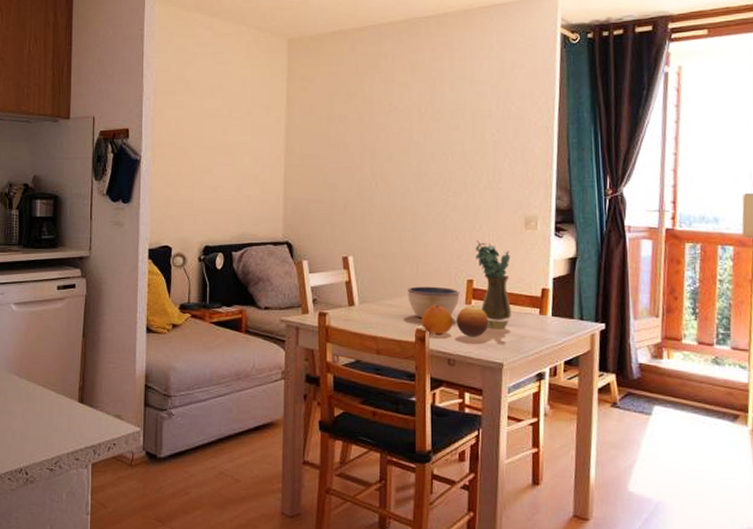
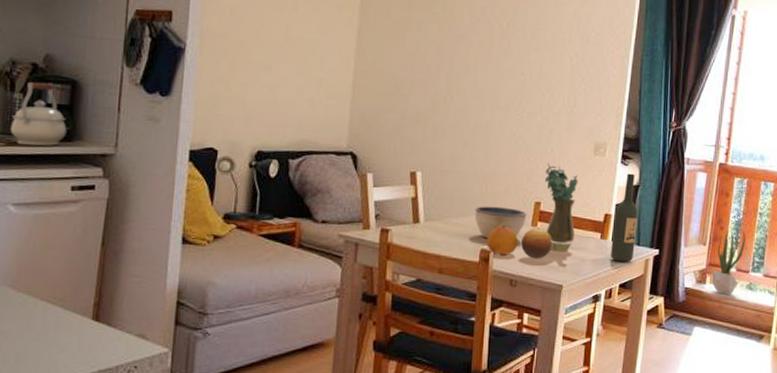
kettle: none [10,199,52,254] -> present [10,81,67,146]
wine bottle: none [551,245,579,338] -> present [611,173,638,262]
potted plant: none [668,300,705,371] -> present [711,230,746,295]

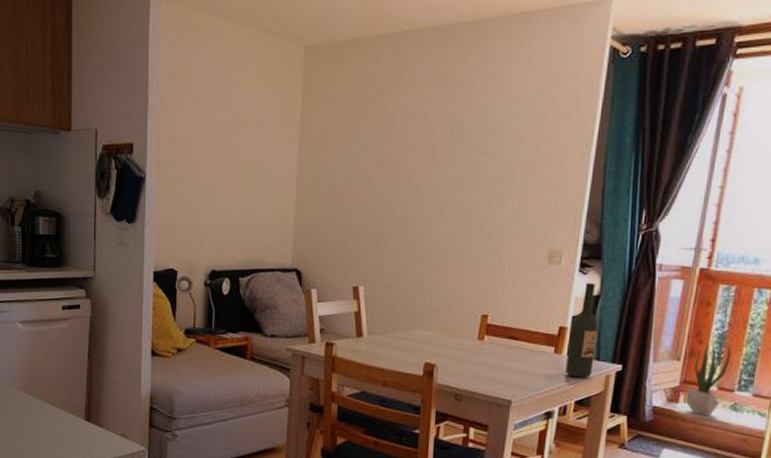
kettle: present [10,81,67,146] -> none [14,216,56,272]
bowl: present [475,206,527,239] -> none [418,319,473,353]
fruit: present [486,225,518,255] -> none [430,339,463,369]
fruit: present [521,228,552,259] -> none [467,341,501,374]
vase: present [544,162,578,252] -> none [492,273,530,367]

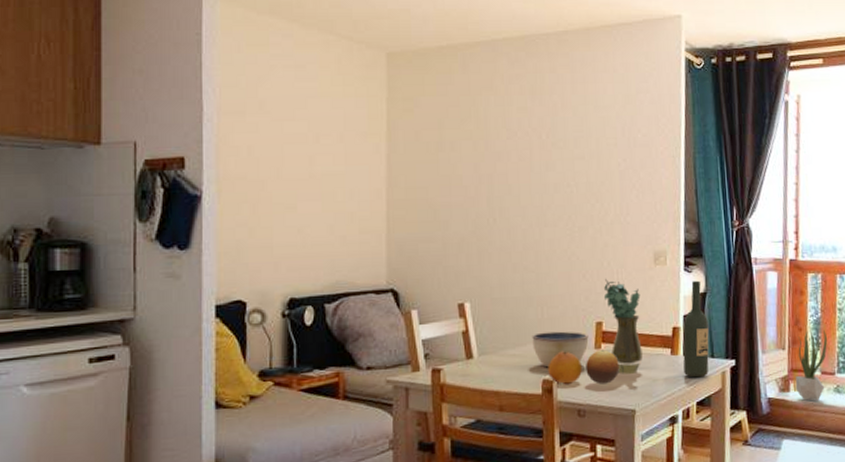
bowl: none [418,319,473,353] -> present [532,331,589,368]
fruit: none [430,339,463,369] -> present [548,351,582,384]
fruit: none [467,341,501,374] -> present [586,350,620,385]
vase: none [492,273,530,367] -> present [603,278,643,374]

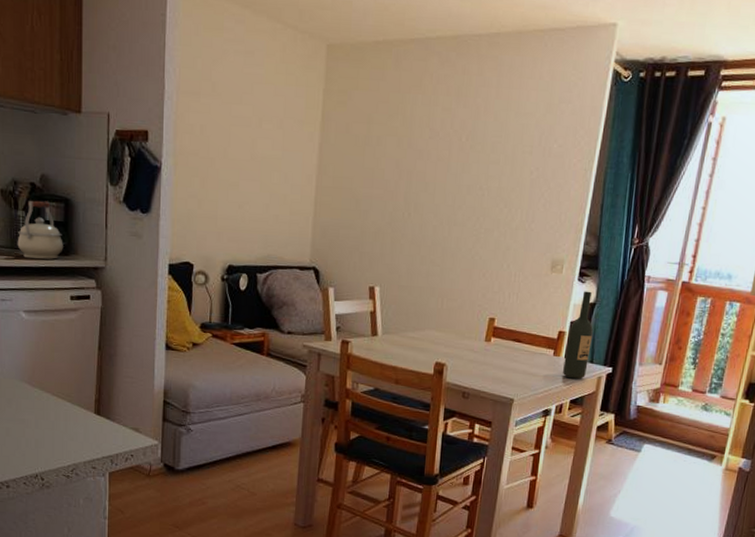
kettle: none [17,248,79,319] -> present [17,200,64,260]
bowl: present [532,331,589,368] -> none [430,320,481,352]
fruit: present [548,351,582,384] -> none [441,339,472,369]
fruit: present [586,350,620,385] -> none [474,343,505,374]
vase: present [603,278,643,374] -> none [499,279,534,368]
potted plant: present [795,329,827,402] -> none [664,350,705,415]

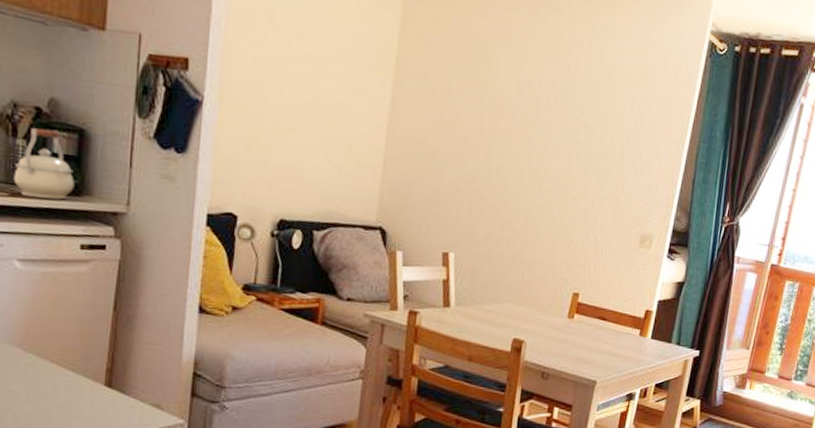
wine bottle: present [563,291,593,379] -> none [649,269,681,362]

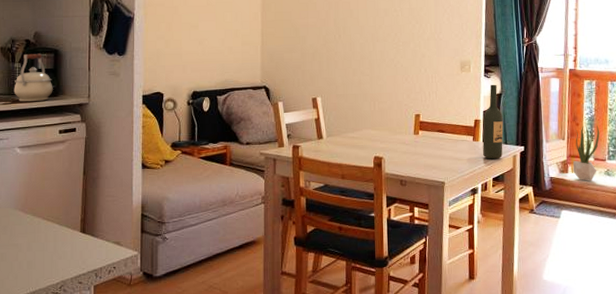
wine bottle: none [649,269,681,362] -> present [482,84,503,159]
potted plant: none [751,335,792,402] -> present [572,125,600,181]

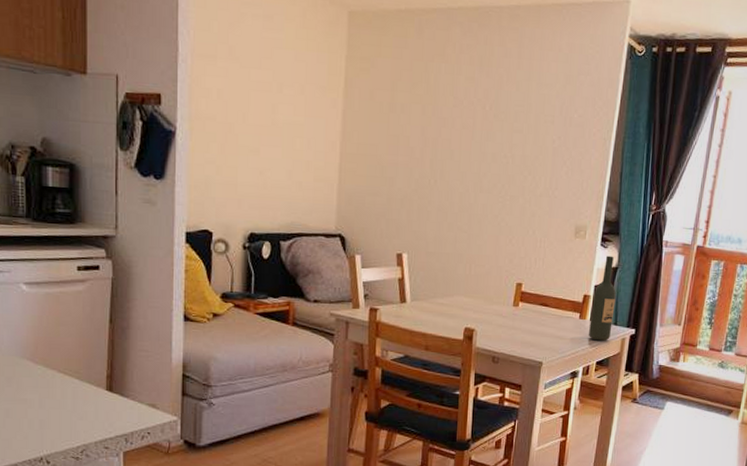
kettle: present [13,53,53,102] -> none [15,165,69,228]
potted plant: present [572,125,600,181] -> none [684,311,720,373]

